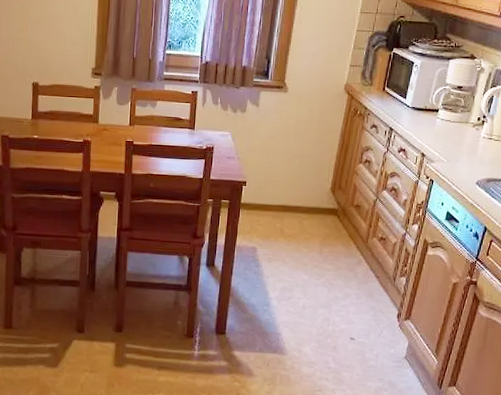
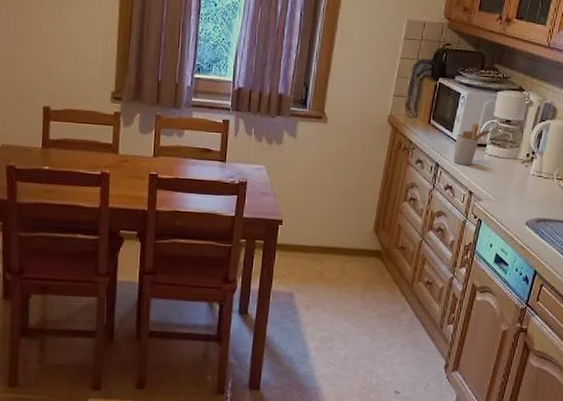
utensil holder: none [406,89,444,130] -> present [453,123,492,166]

